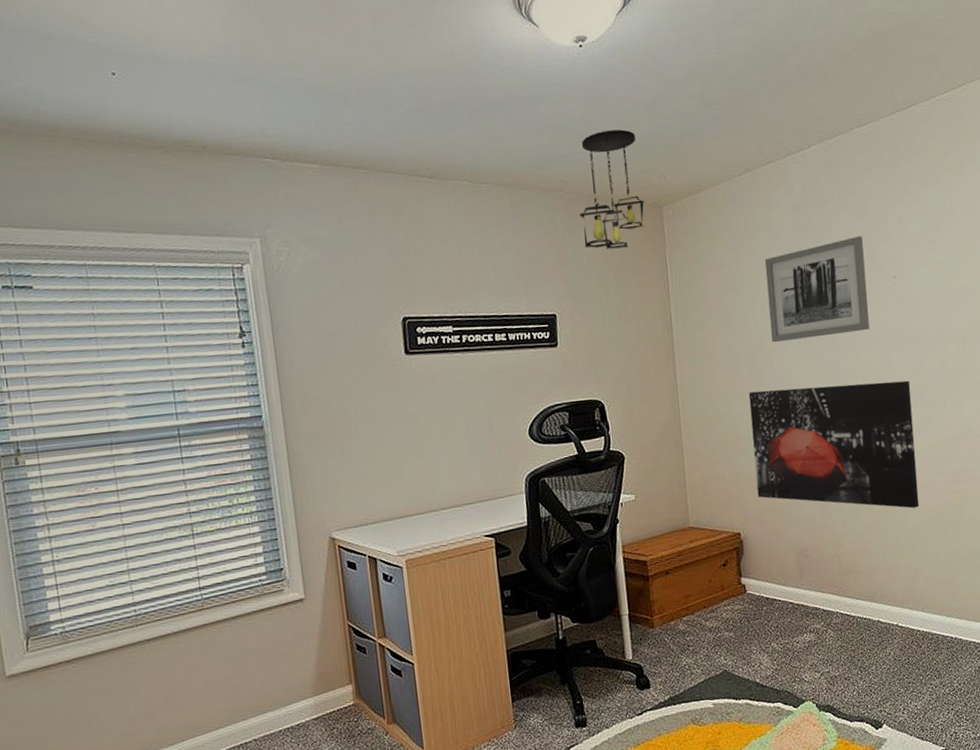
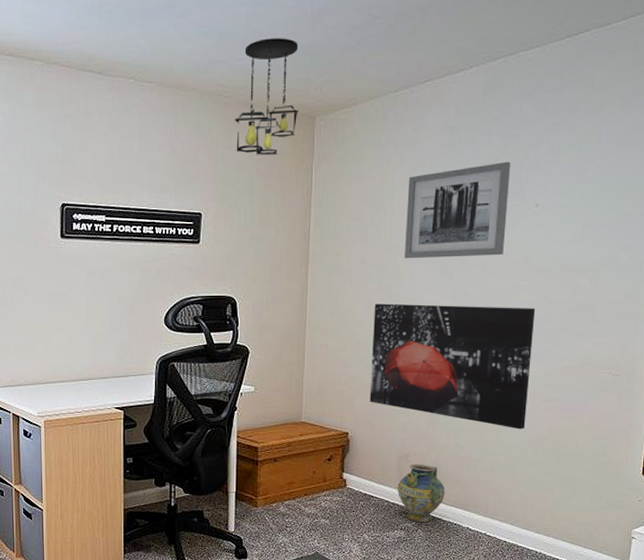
ceramic jug: none [799,557,850,622] -> present [397,463,445,523]

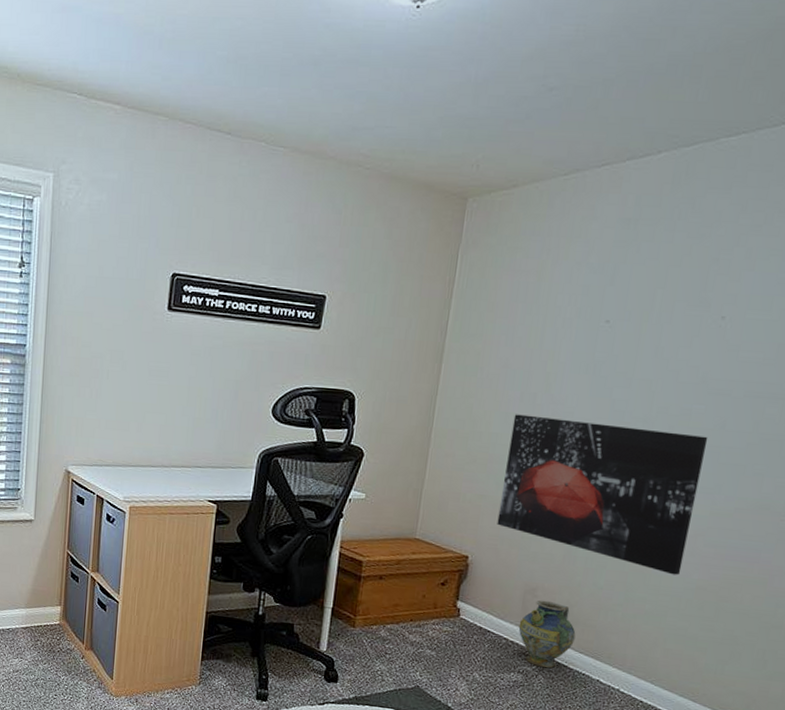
ceiling light fixture: present [234,38,299,155] -> none [372,105,457,237]
wall art: present [405,161,511,259] -> none [556,264,697,373]

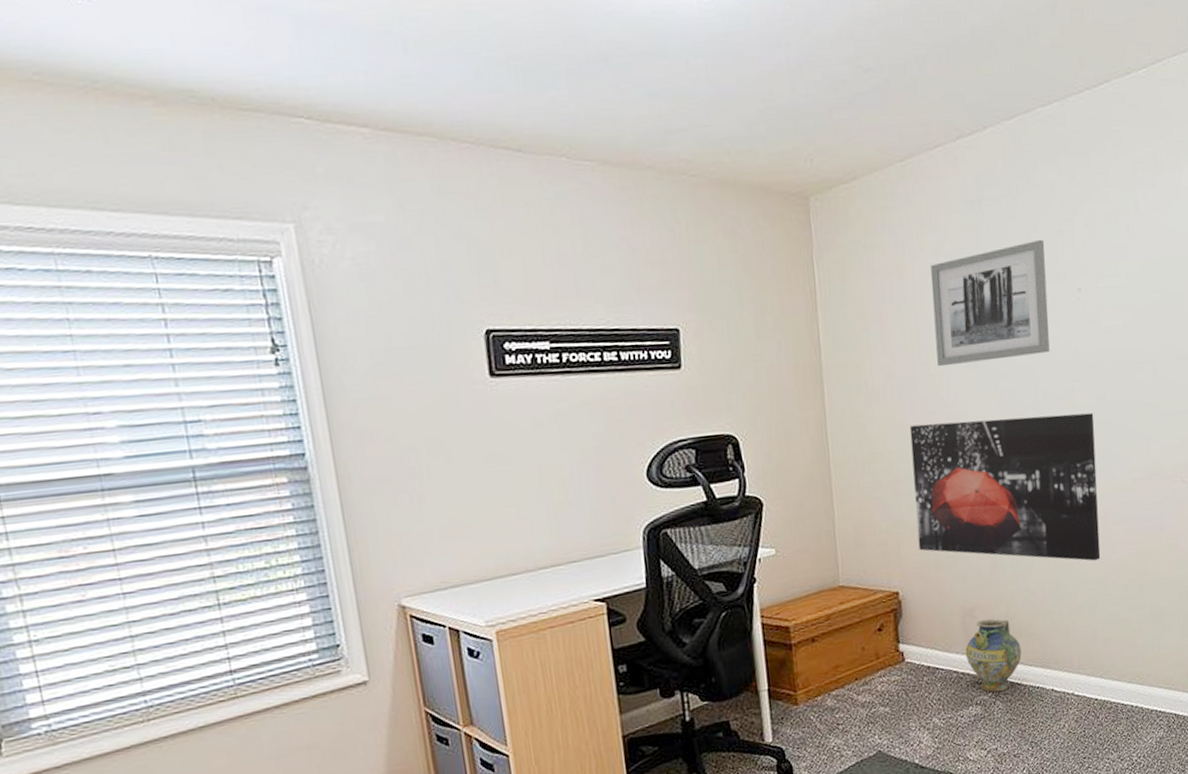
wall art: none [556,264,697,373] -> present [930,239,1050,367]

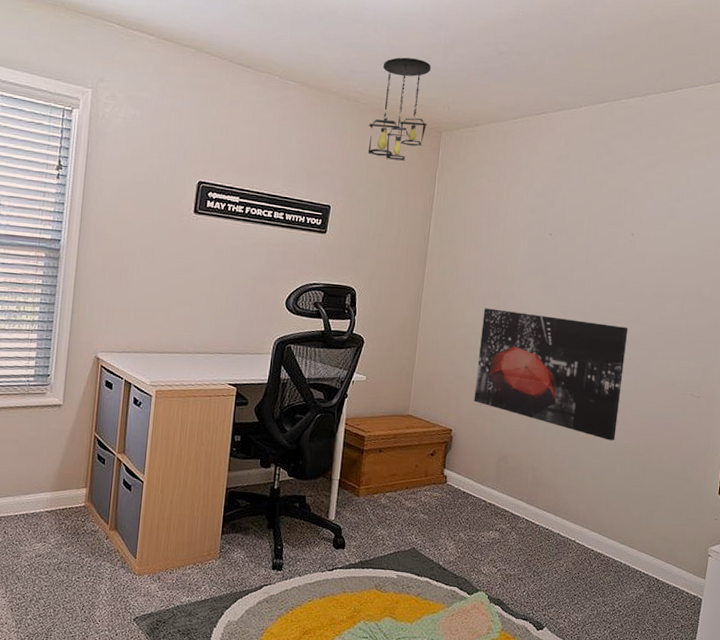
ceiling light fixture: none [706,98,787,249] -> present [367,57,432,161]
wall art: present [930,239,1050,367] -> none [514,192,612,276]
ceramic jug: present [965,619,1022,693] -> none [494,465,540,526]

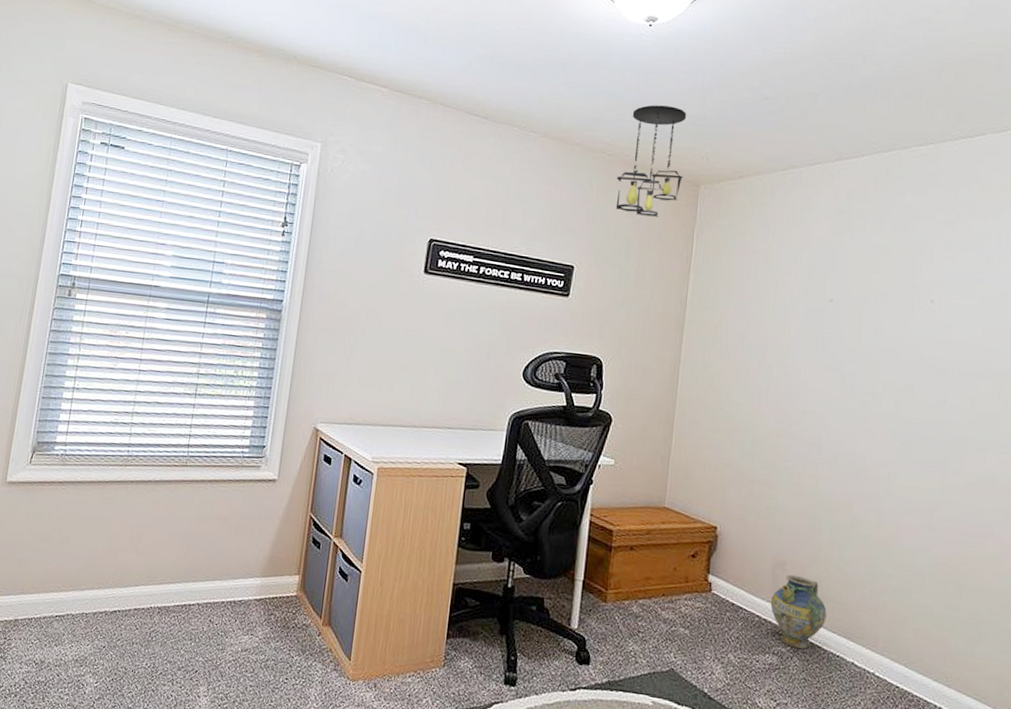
wall art: present [474,308,629,441] -> none [743,384,932,550]
ceramic jug: none [494,465,540,526] -> present [770,574,827,650]

